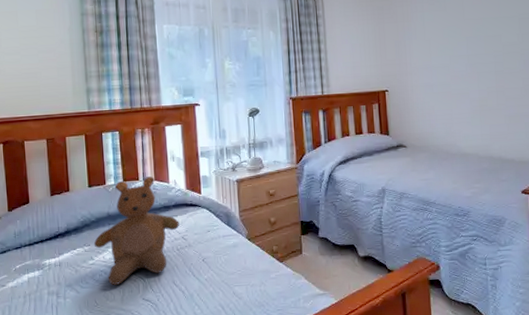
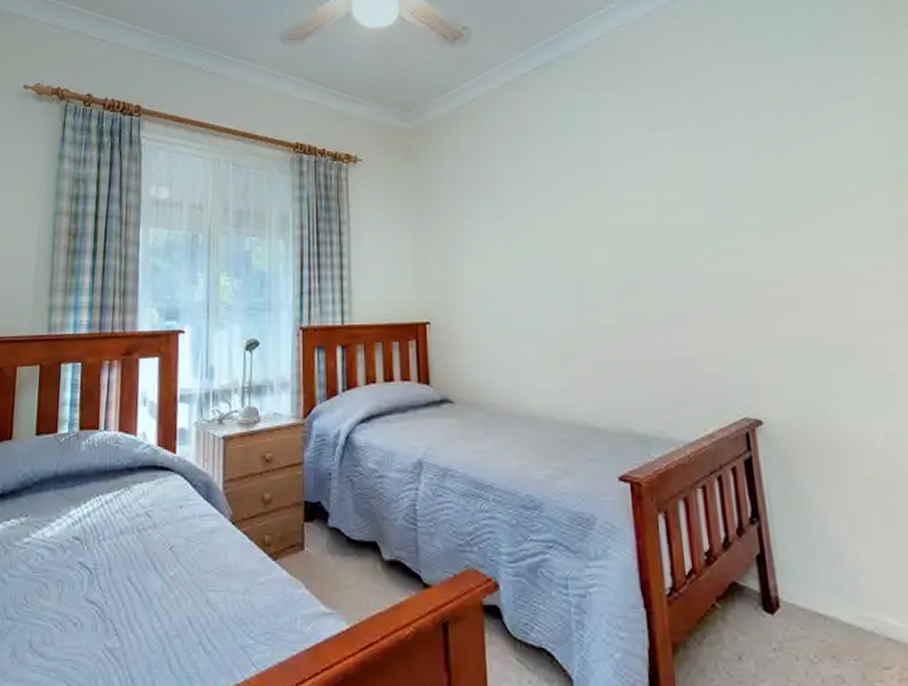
teddy bear: present [93,176,179,286] -> none [32,425,144,577]

